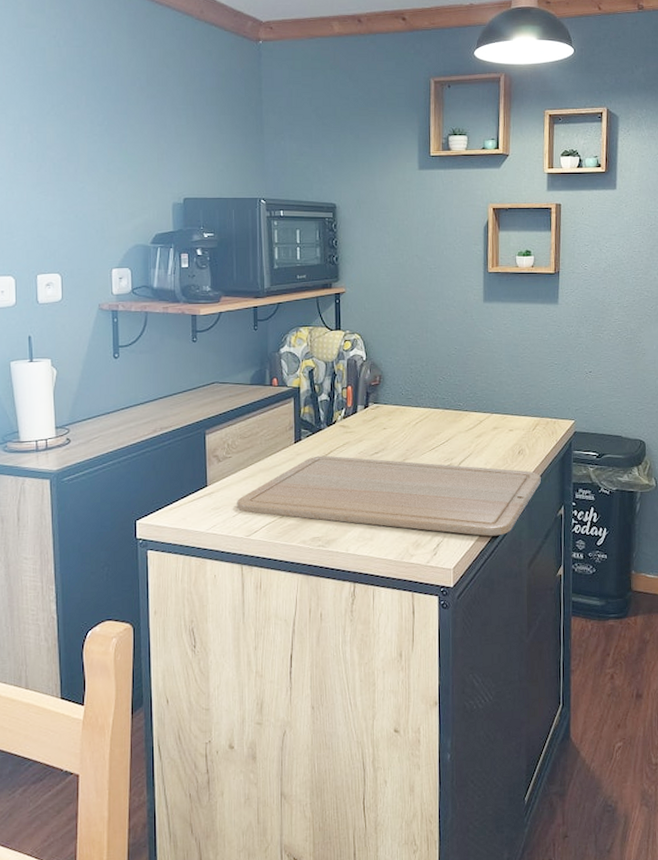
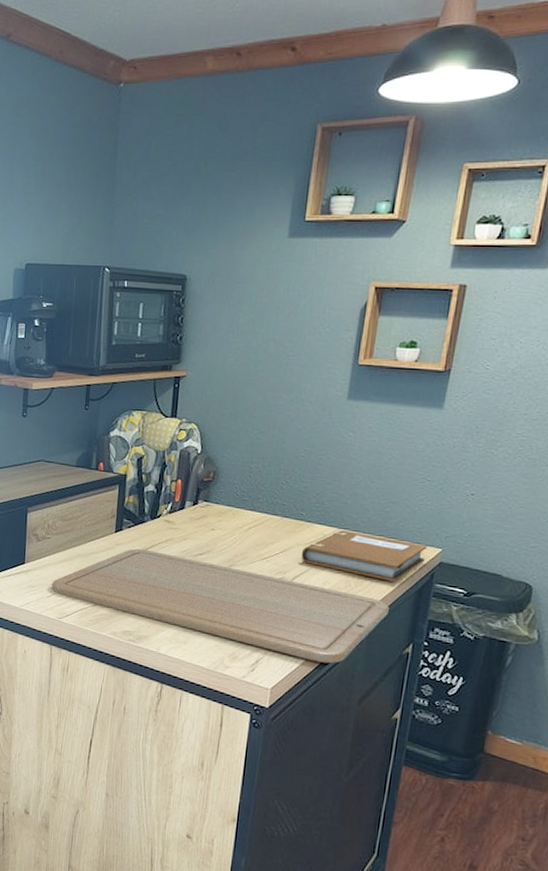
notebook: none [463,414,563,454] -> present [301,530,427,582]

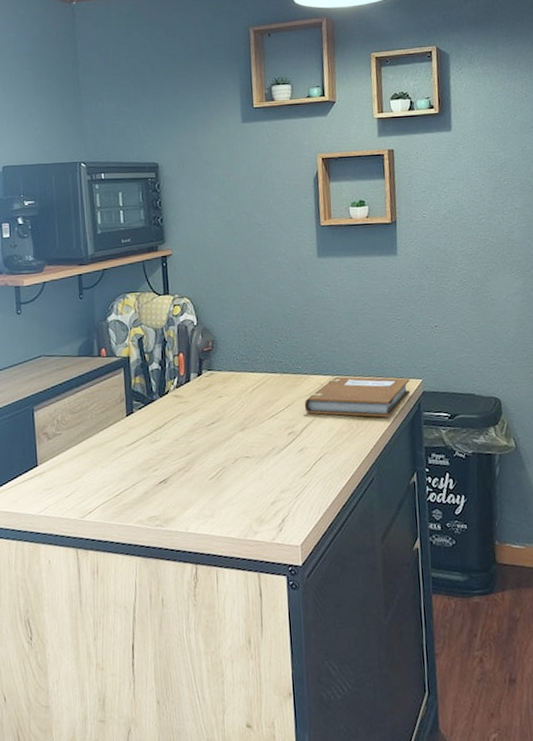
chopping board: present [51,548,389,664] -> none [69,428,390,509]

